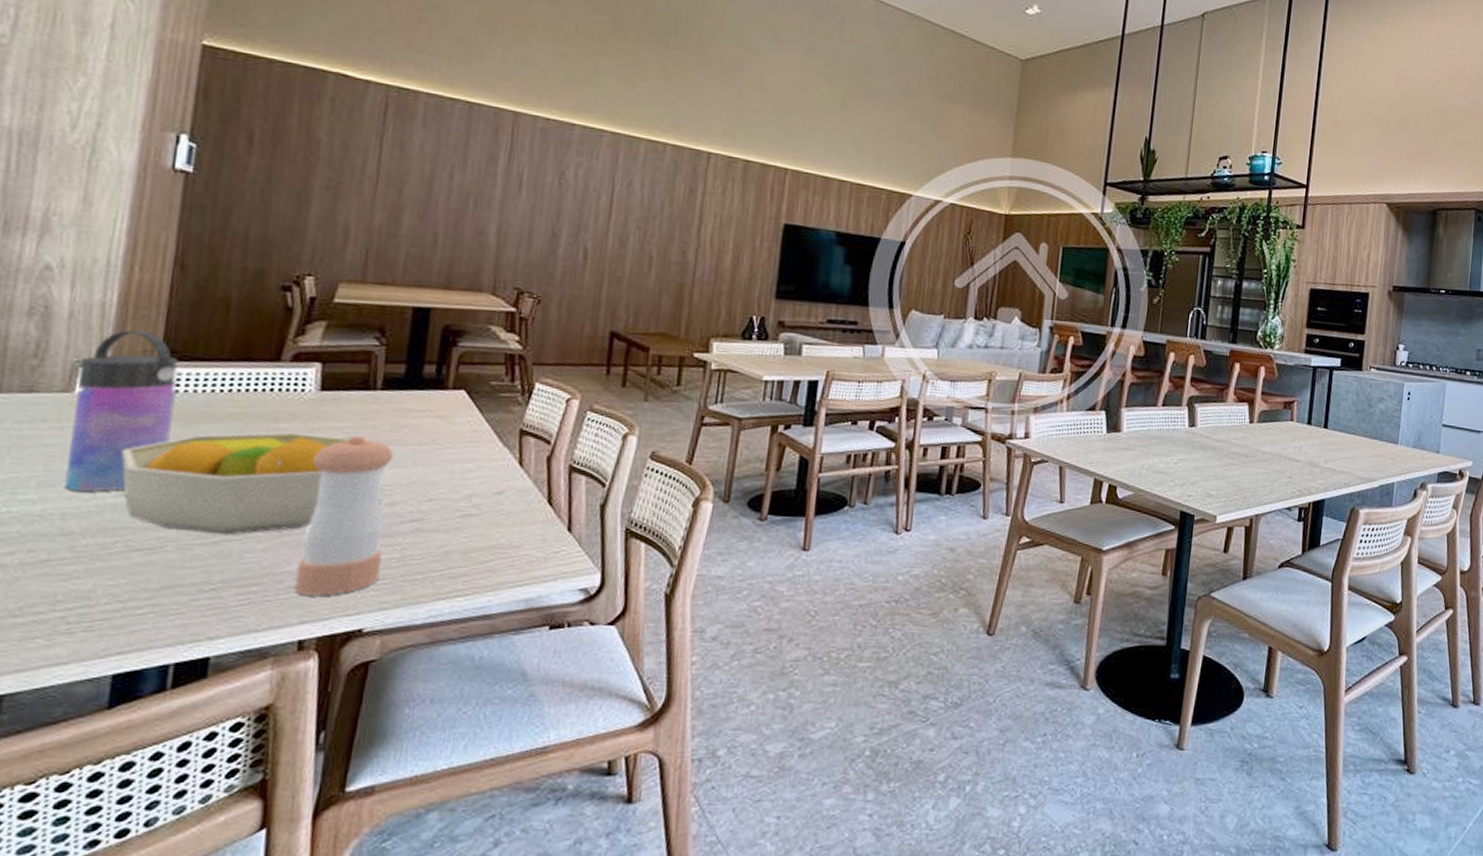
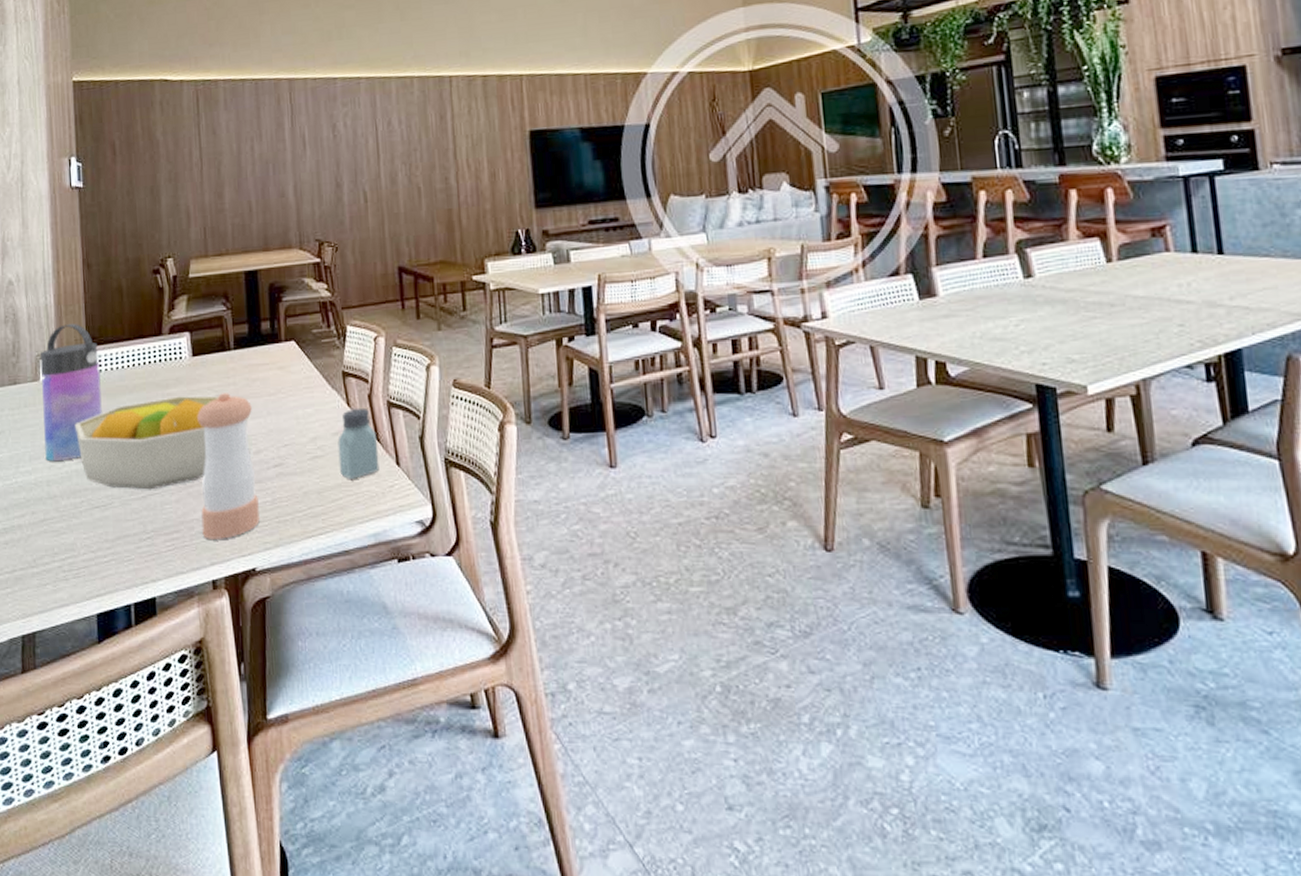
saltshaker: none [495,469,550,542] -> present [337,407,380,479]

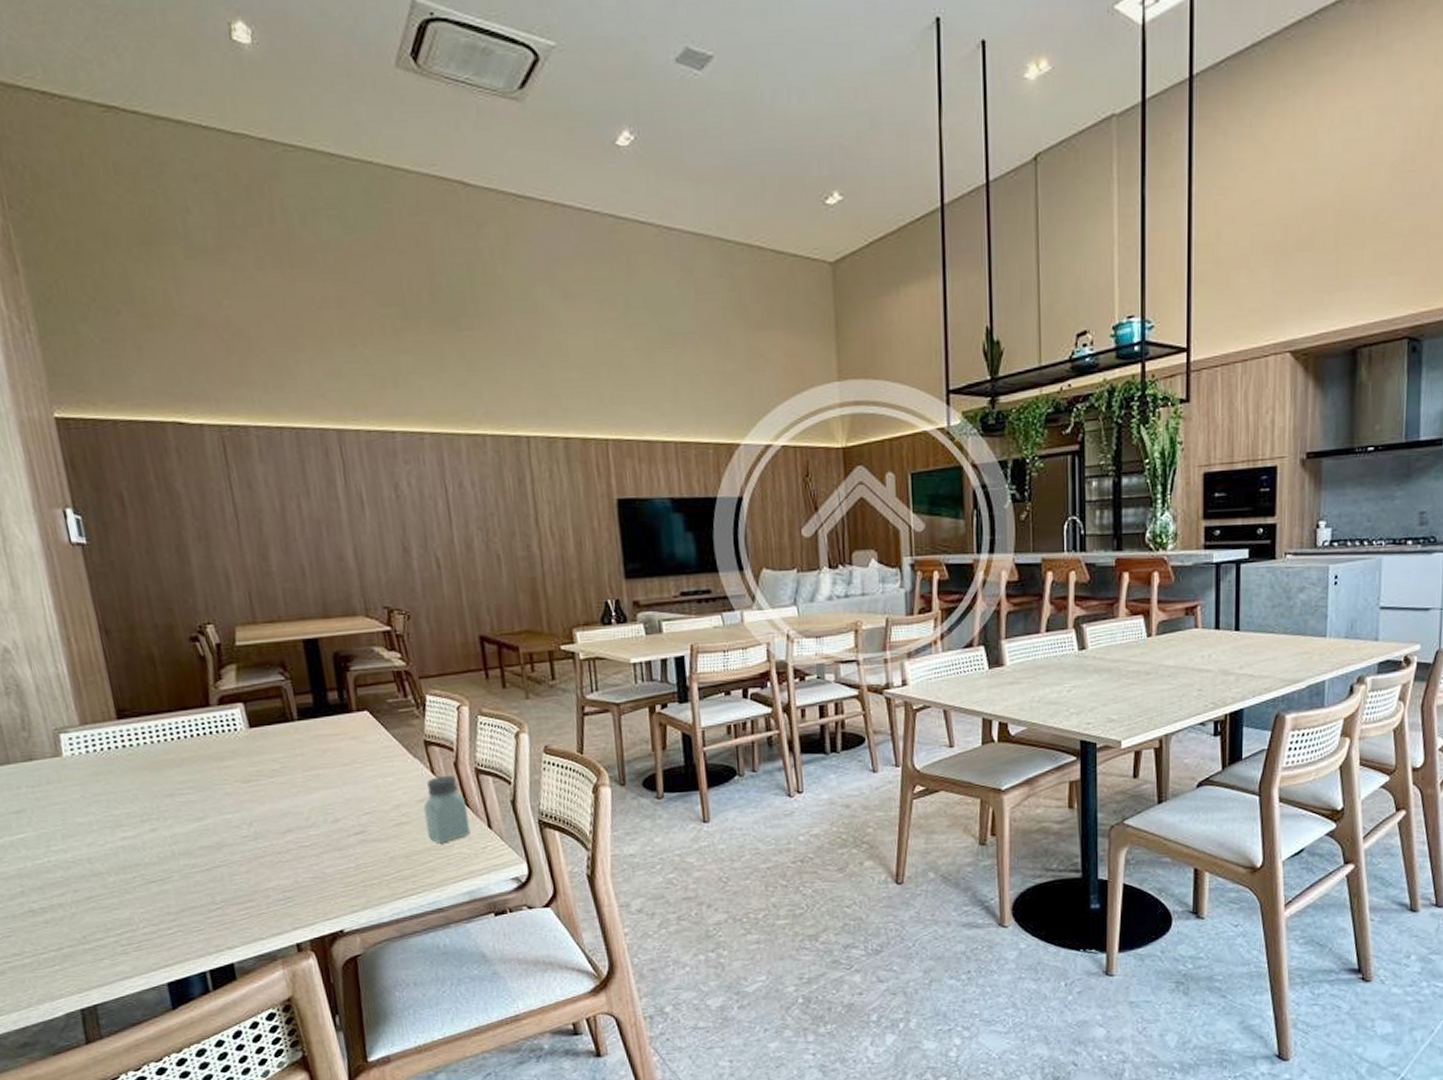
water bottle: present [39,324,102,462] -> none [57,695,146,839]
fruit bowl: present [74,395,249,490] -> none [113,767,322,863]
pepper shaker: present [197,393,260,539] -> none [262,764,344,906]

